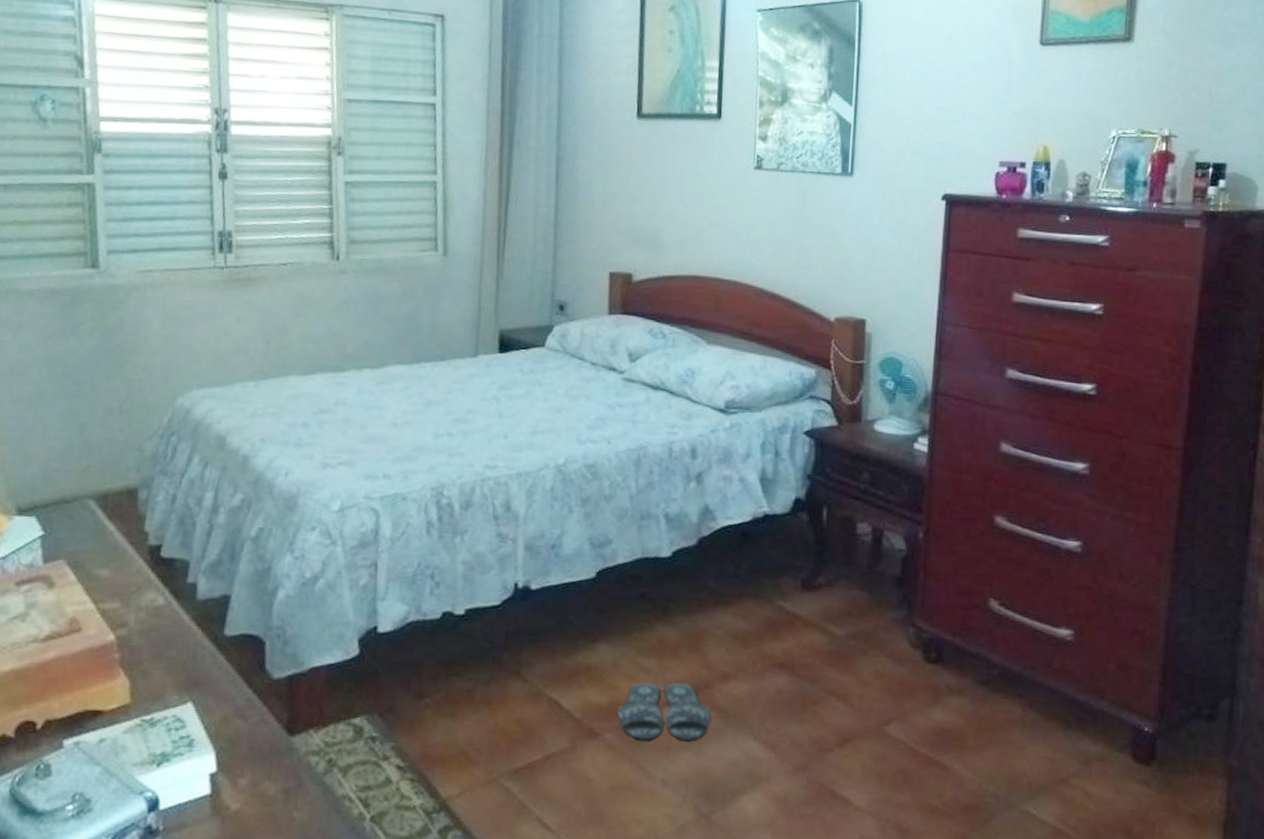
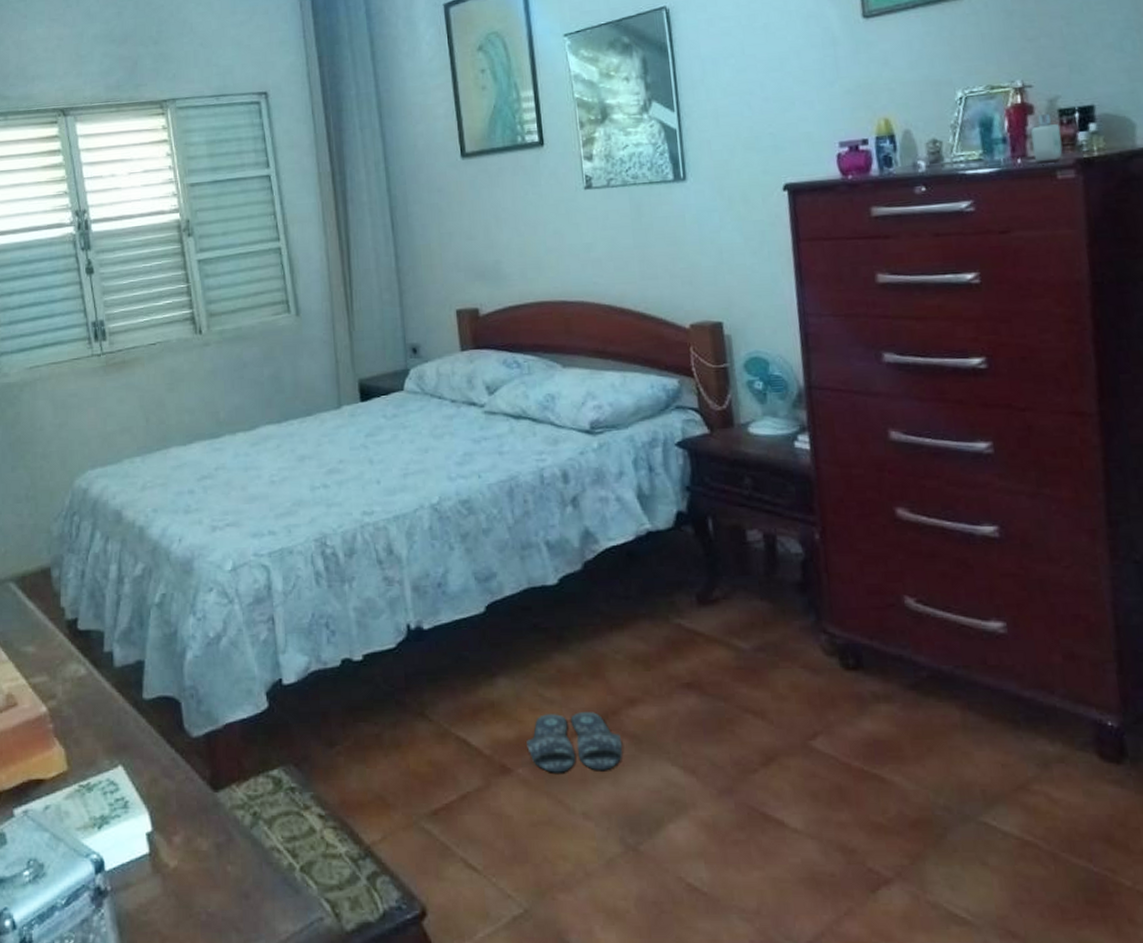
perfume: none [1168,164,1195,213] -> present [1031,113,1063,165]

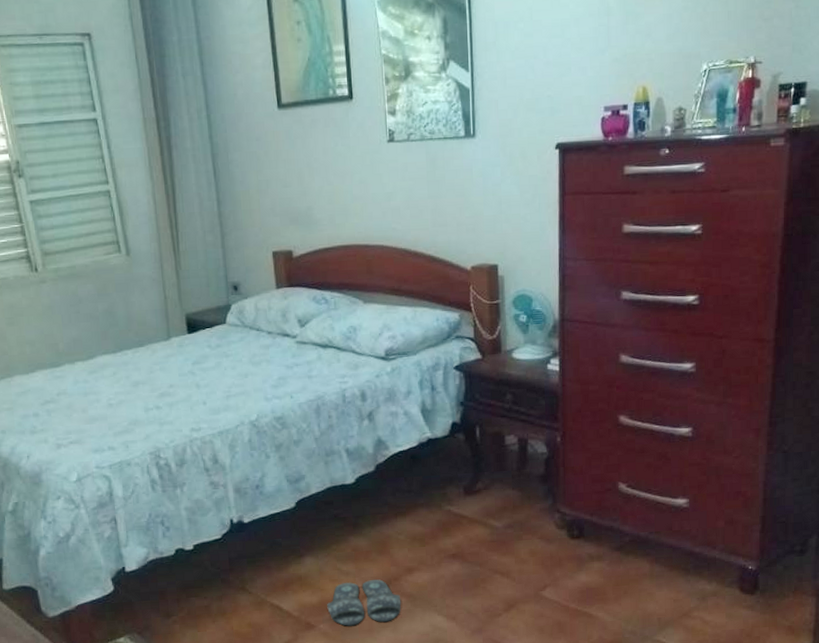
perfume: present [1031,113,1063,165] -> none [755,87,779,133]

